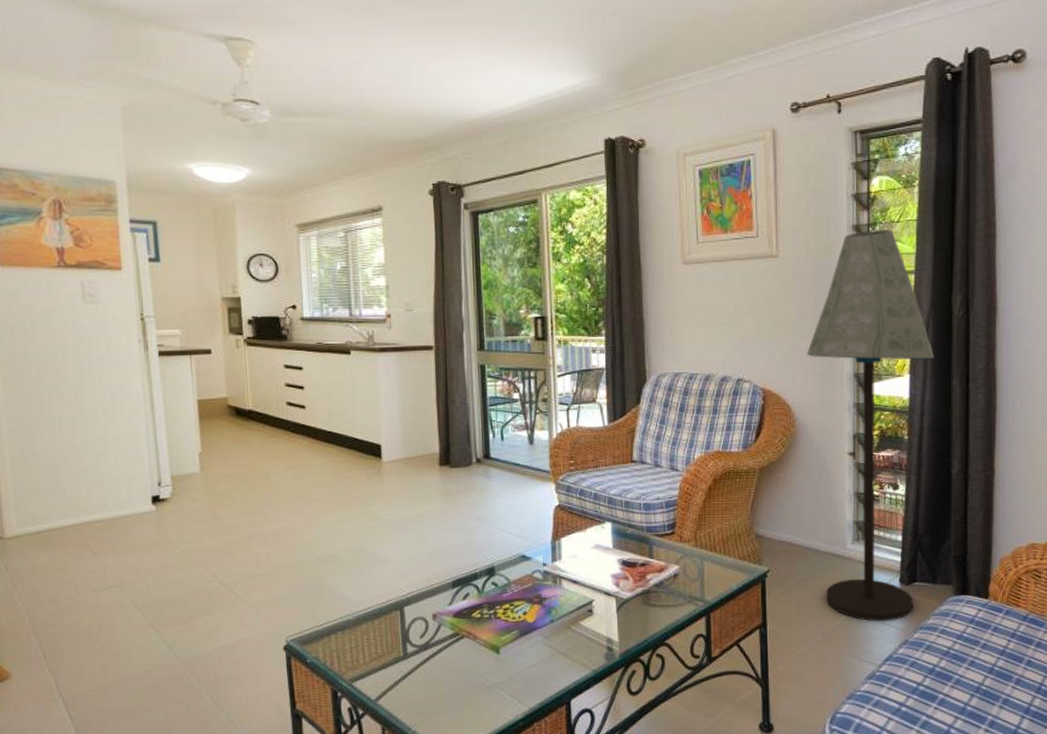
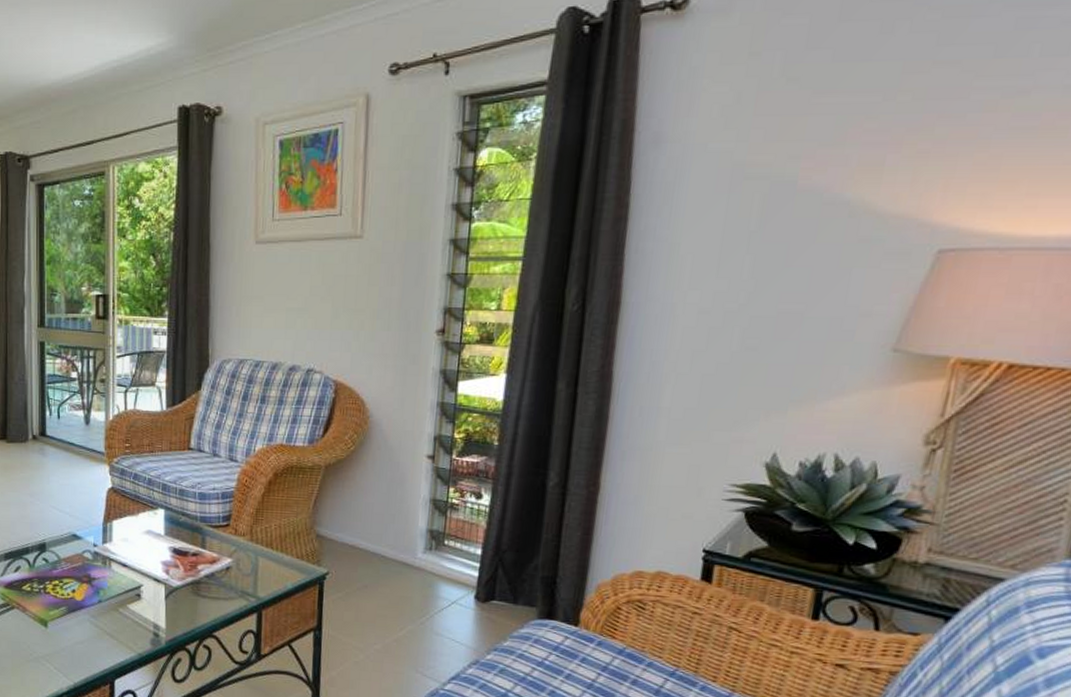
floor lamp: present [807,229,935,622] -> none [387,209,539,639]

